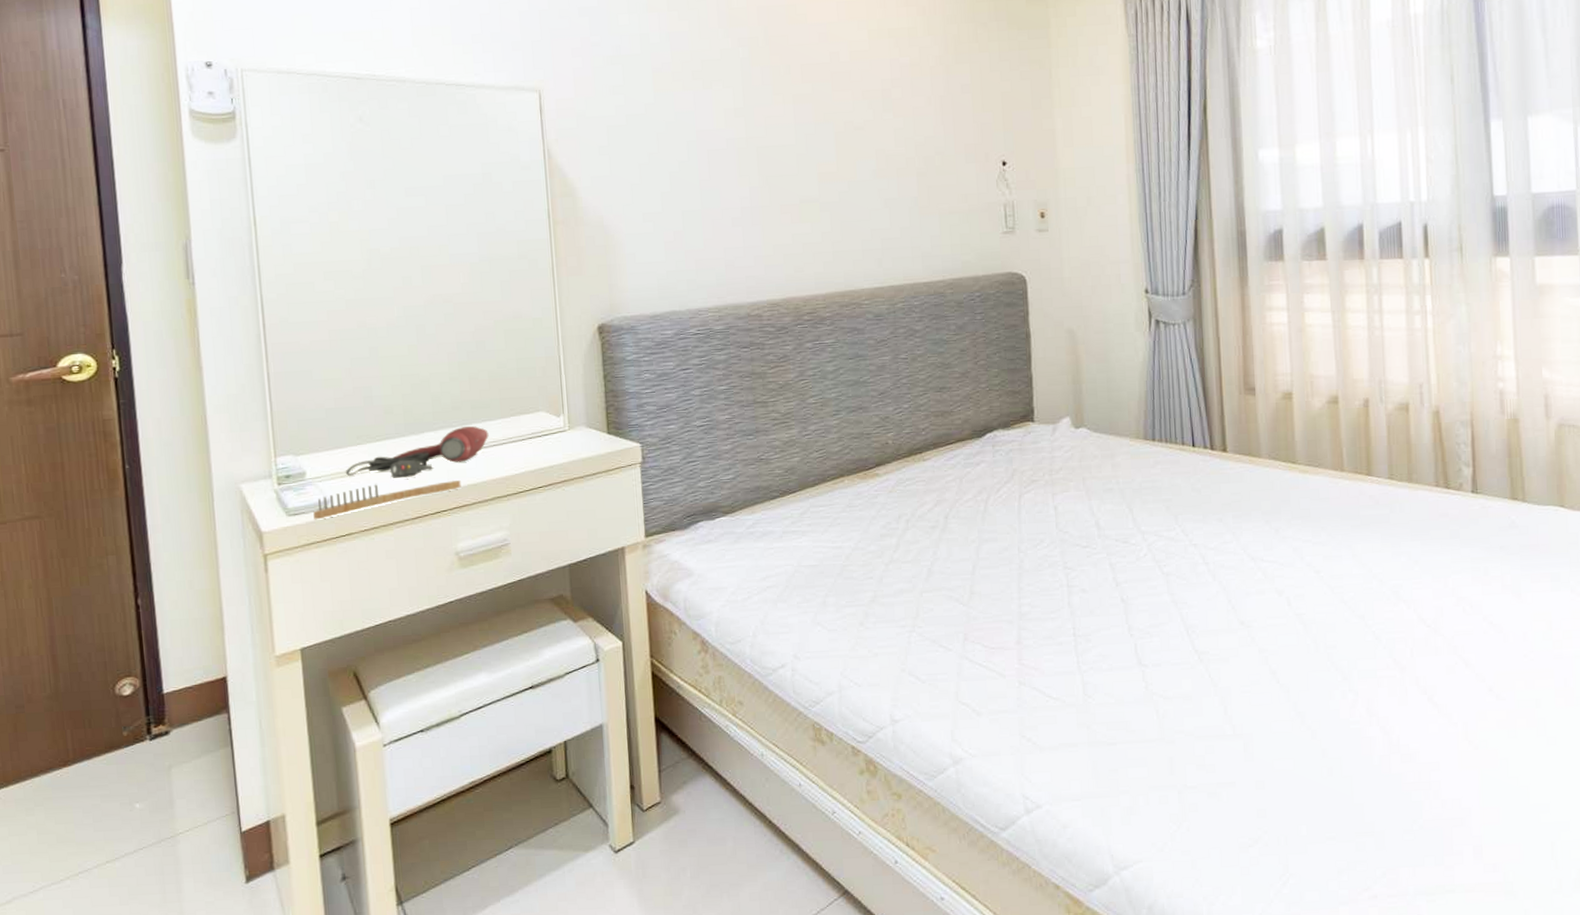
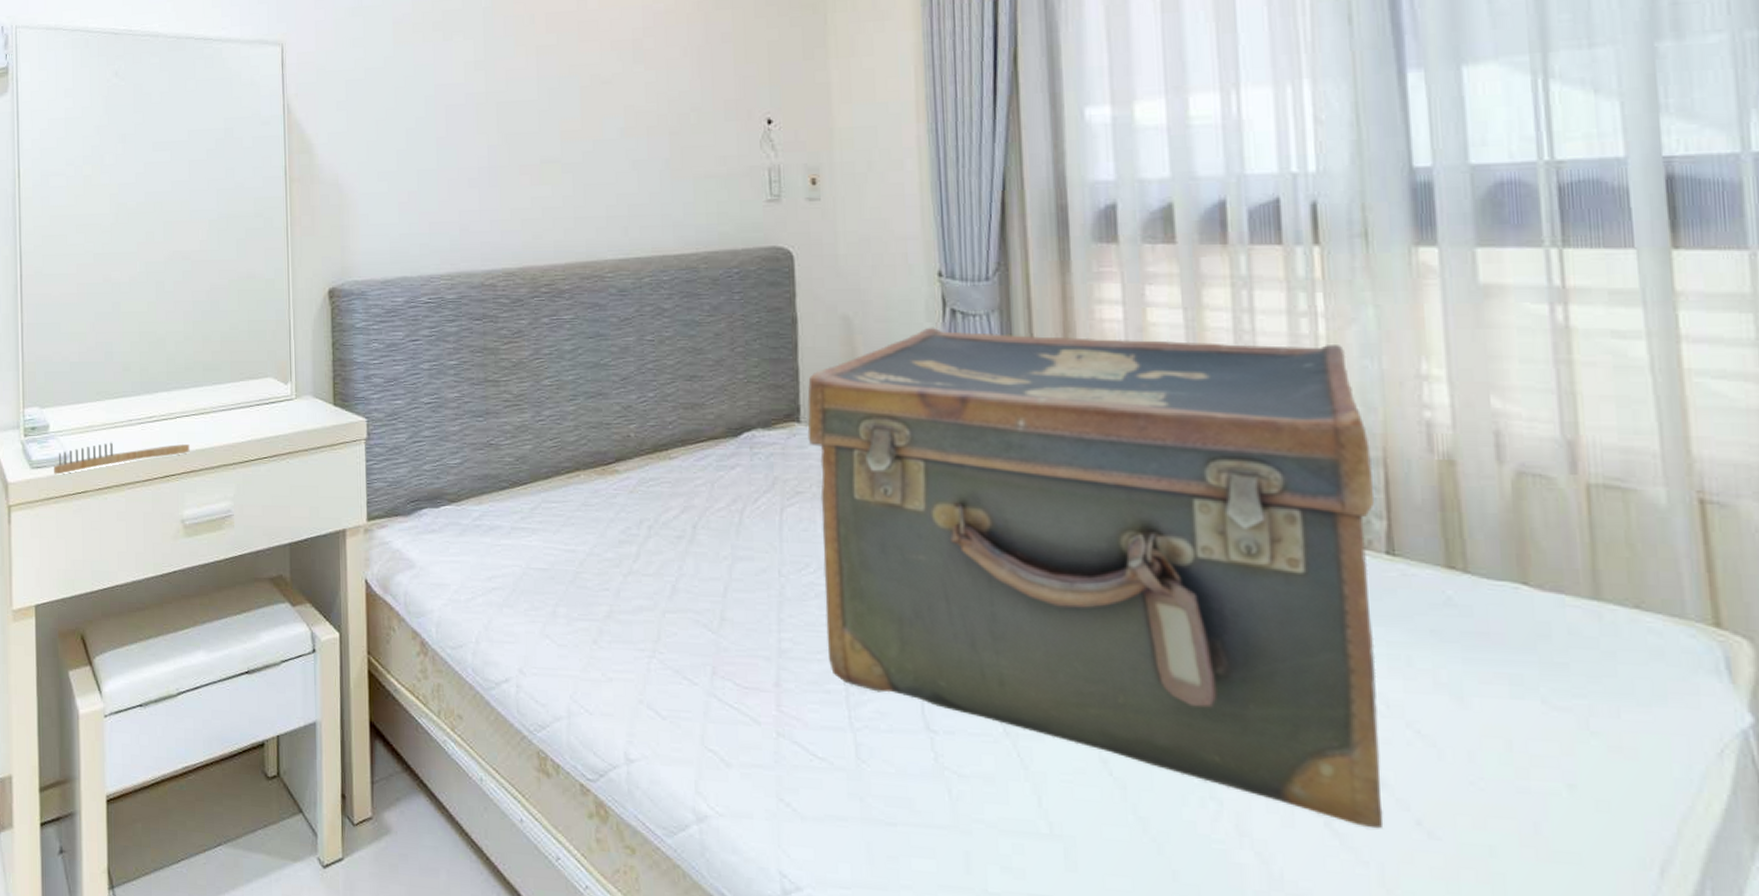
hair dryer: present [345,425,489,479] -> none [84,388,218,439]
suitcase: none [1040,335,1468,698] -> present [807,327,1384,829]

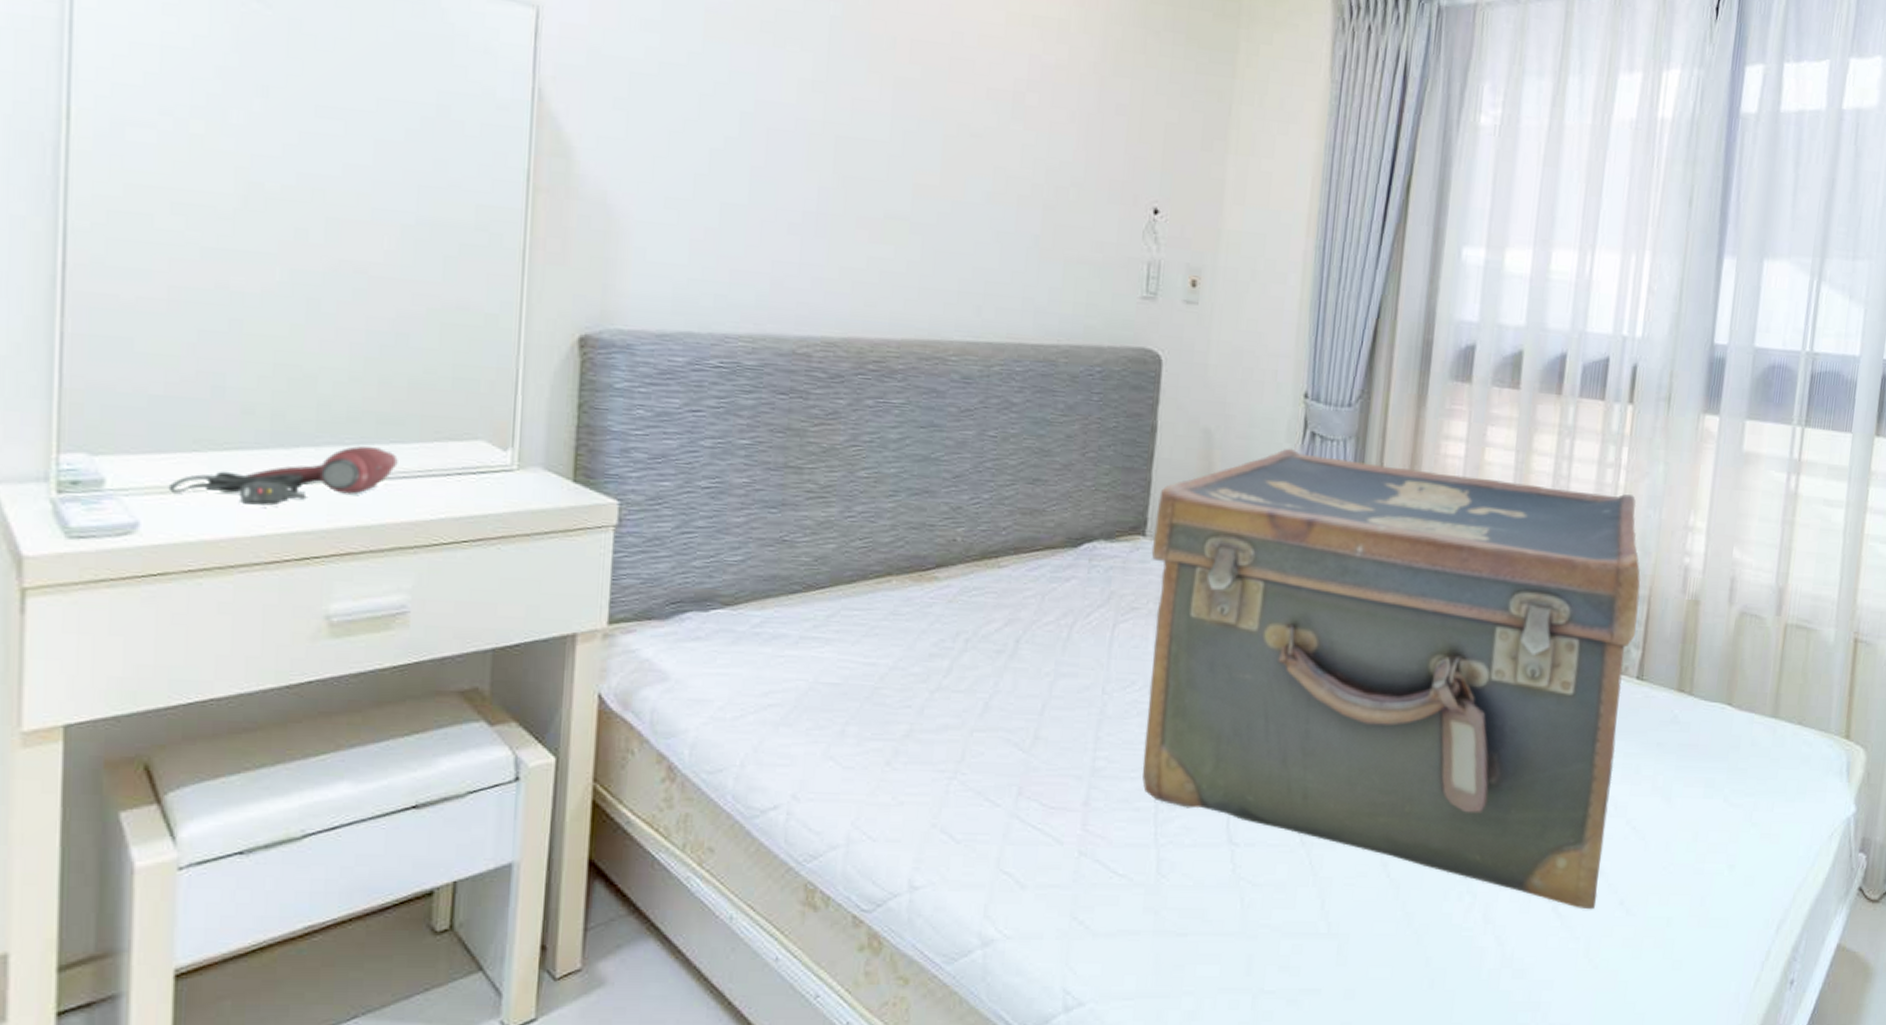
wire brush: present [54,442,190,475] -> none [109,509,347,549]
hair dryer: none [84,388,218,439] -> present [168,445,398,506]

